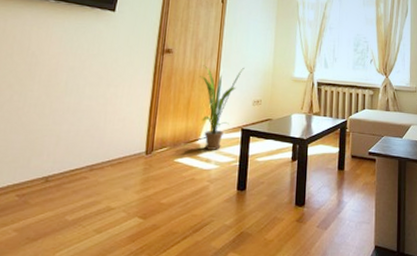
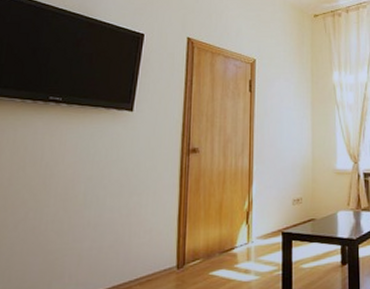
house plant: present [200,65,245,150] -> none [231,163,280,259]

